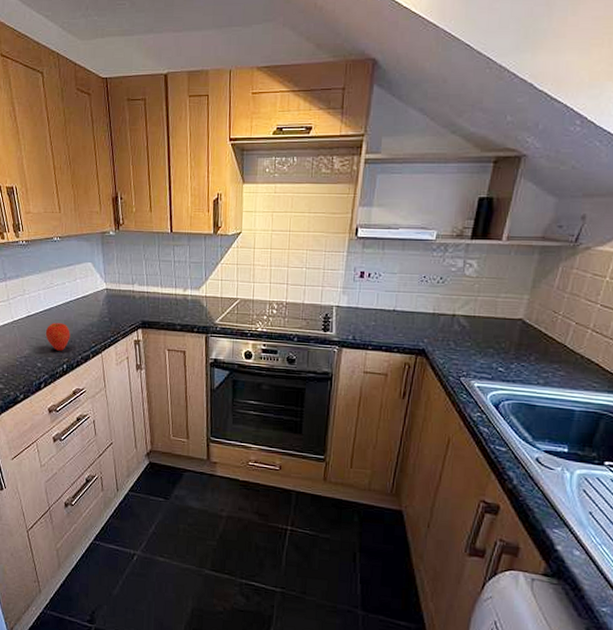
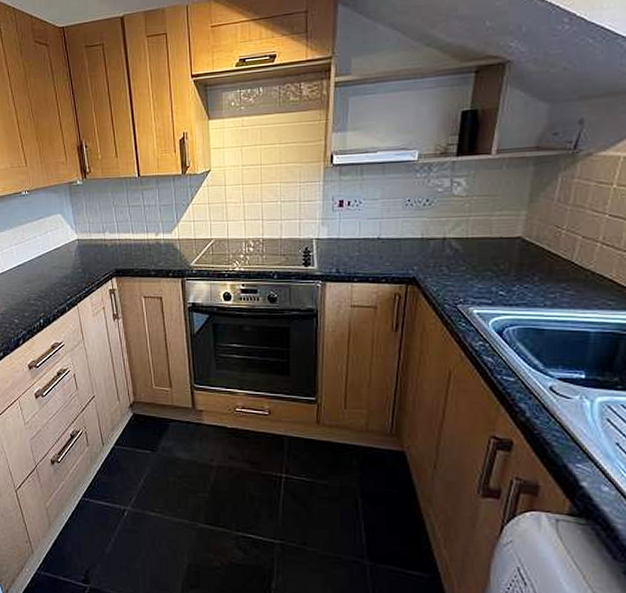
apple: present [45,323,70,351] -> none [20,277,45,306]

